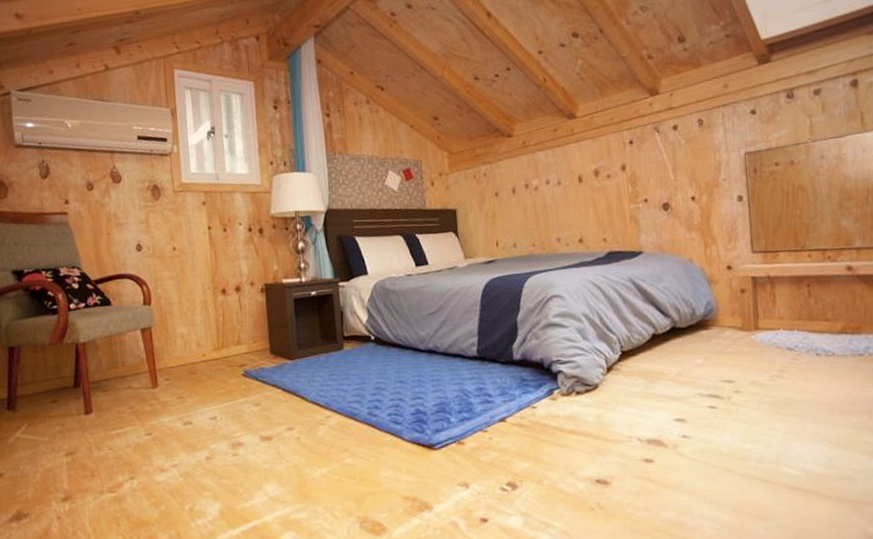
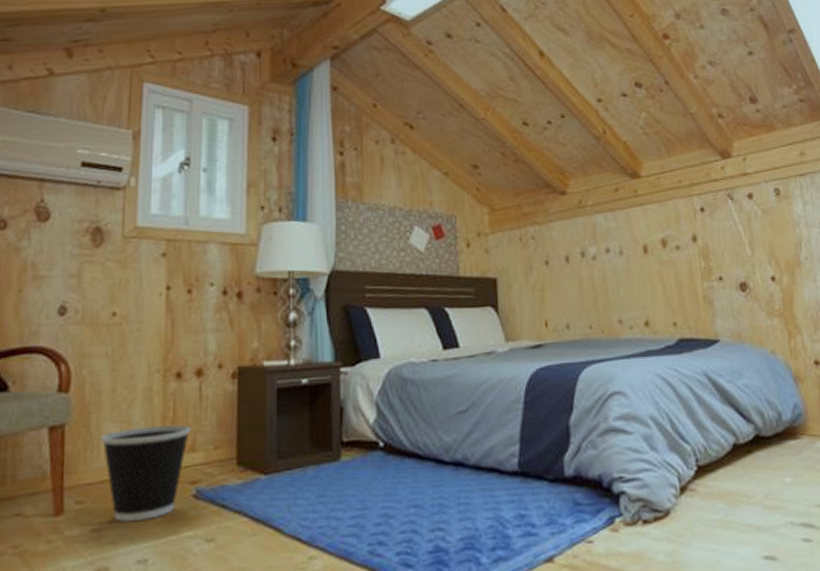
wastebasket: none [176,326,236,392] -> present [100,425,191,522]

